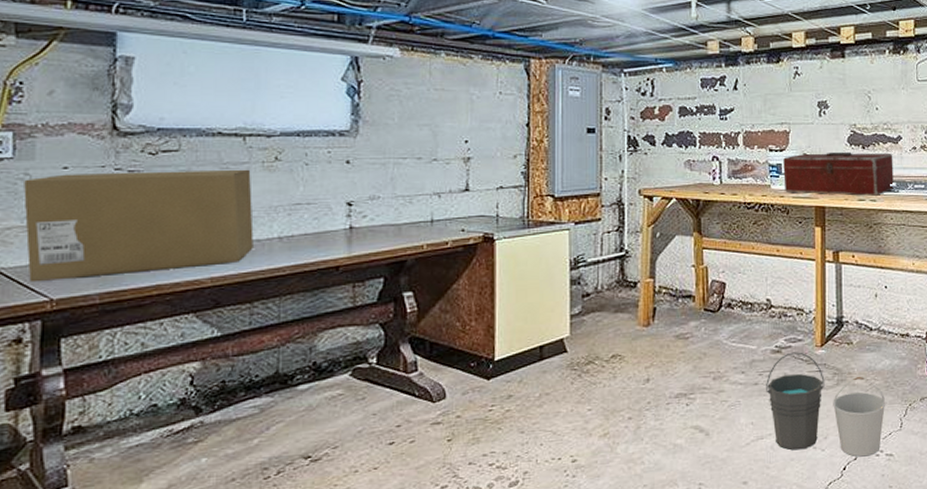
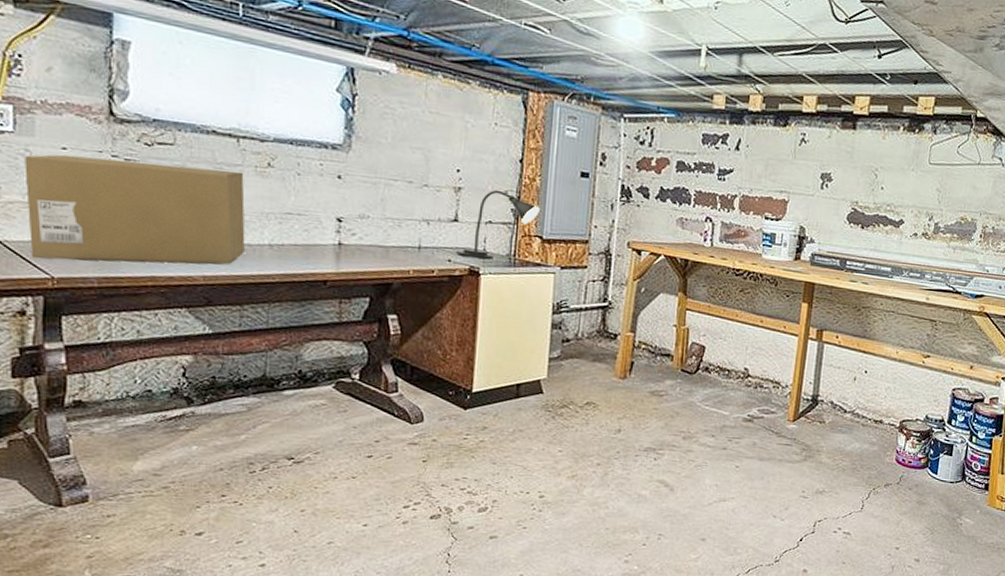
desk lamp: none [469,155,550,225] -> present [456,189,540,260]
bucket: present [766,352,825,451] -> none [733,423,793,517]
toolbox: present [783,151,894,196] -> none [776,226,892,279]
bucket: present [833,377,886,457] -> none [797,455,850,532]

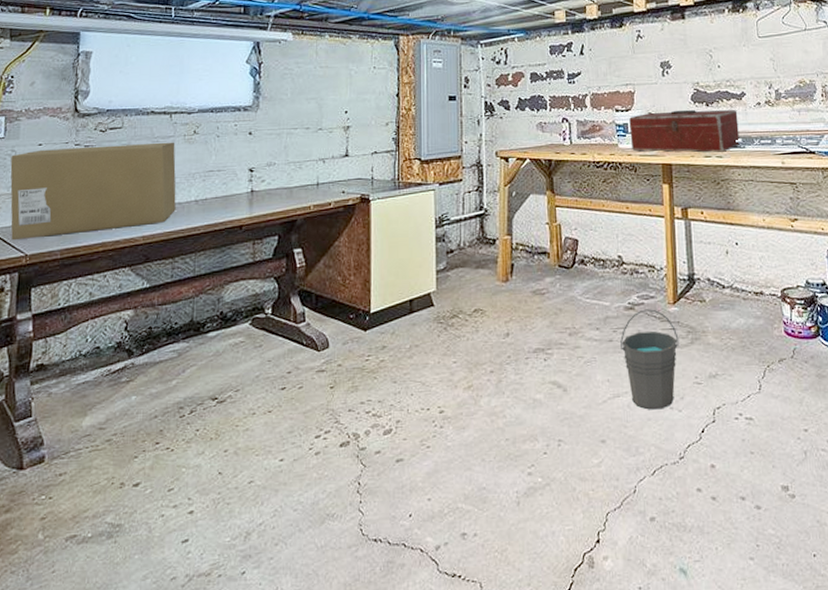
desk lamp: present [456,189,540,260] -> none [349,123,417,187]
bucket: none [733,423,793,517] -> present [620,309,679,410]
toolbox: none [776,226,892,279] -> present [629,109,740,153]

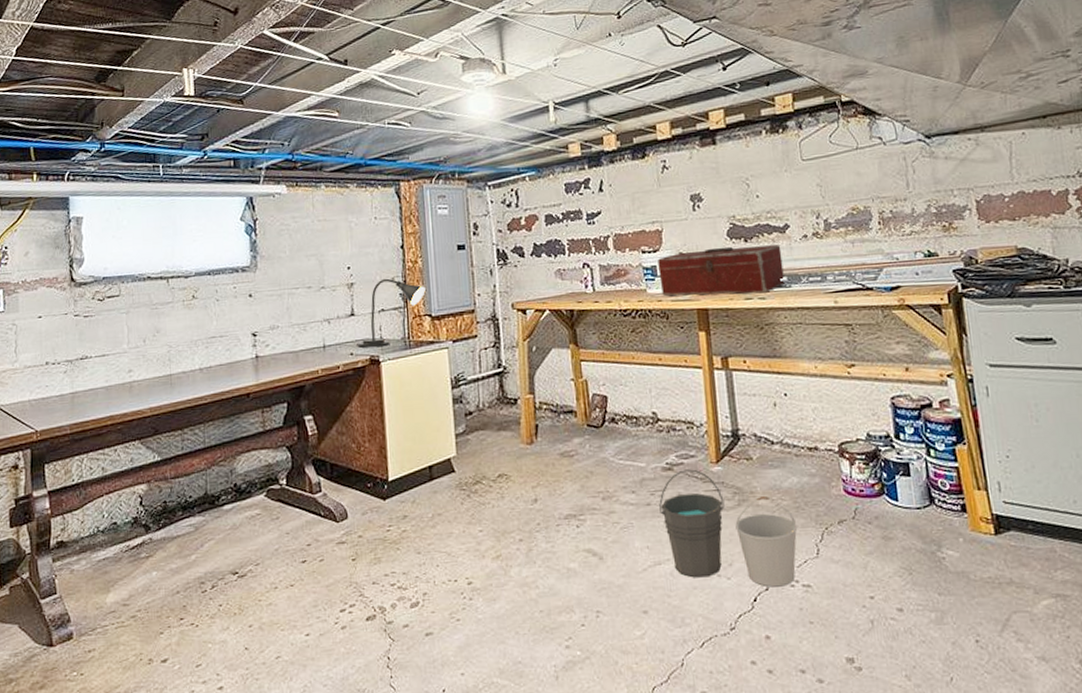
box: present [10,142,176,241] -> none [12,308,181,417]
desk lamp: none [349,123,417,187] -> present [357,278,426,348]
bucket: none [688,336,743,420] -> present [735,496,798,587]

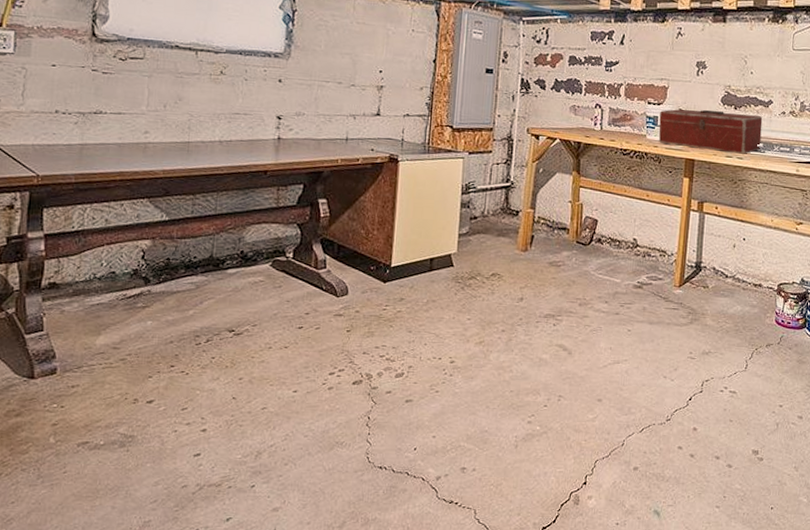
desk lamp: present [357,278,426,348] -> none [378,86,451,148]
bucket: present [659,469,725,578] -> none [626,289,680,378]
bucket: present [735,496,798,587] -> none [685,318,734,391]

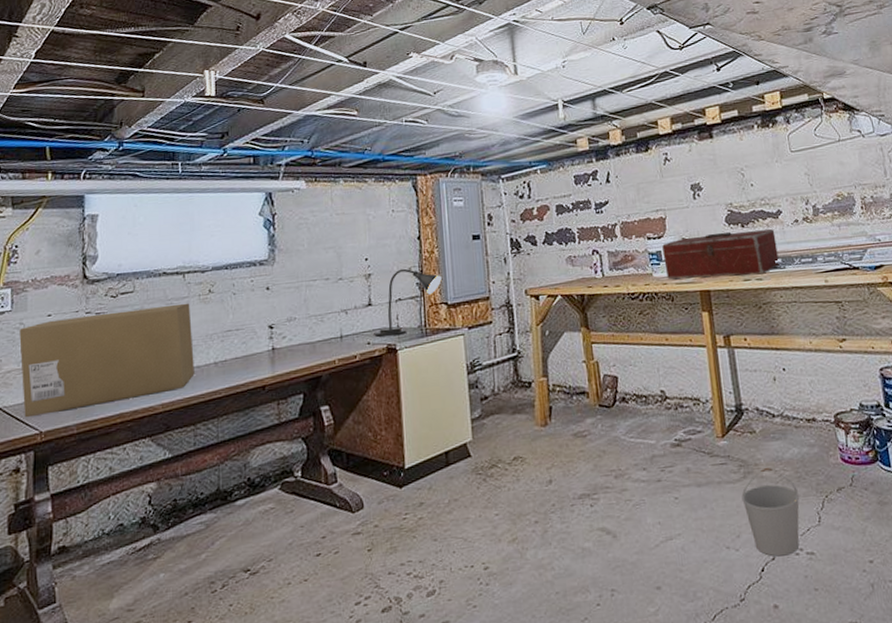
box: none [20,70,201,160] -> present [19,303,195,418]
desk lamp: none [378,86,451,148] -> present [374,268,442,337]
bucket: none [685,318,734,391] -> present [741,468,800,557]

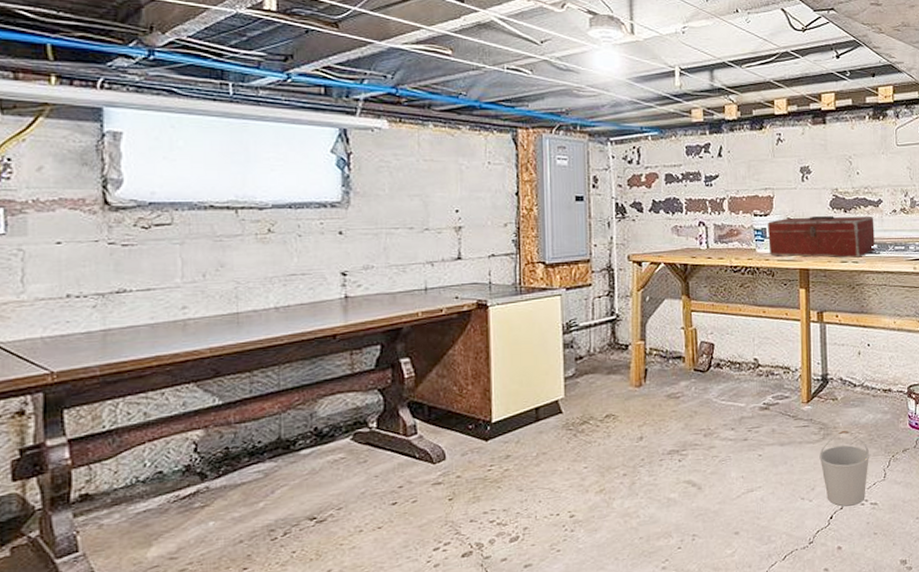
box: present [19,303,195,418] -> none [18,241,250,356]
desk lamp: present [374,268,442,337] -> none [463,224,540,292]

